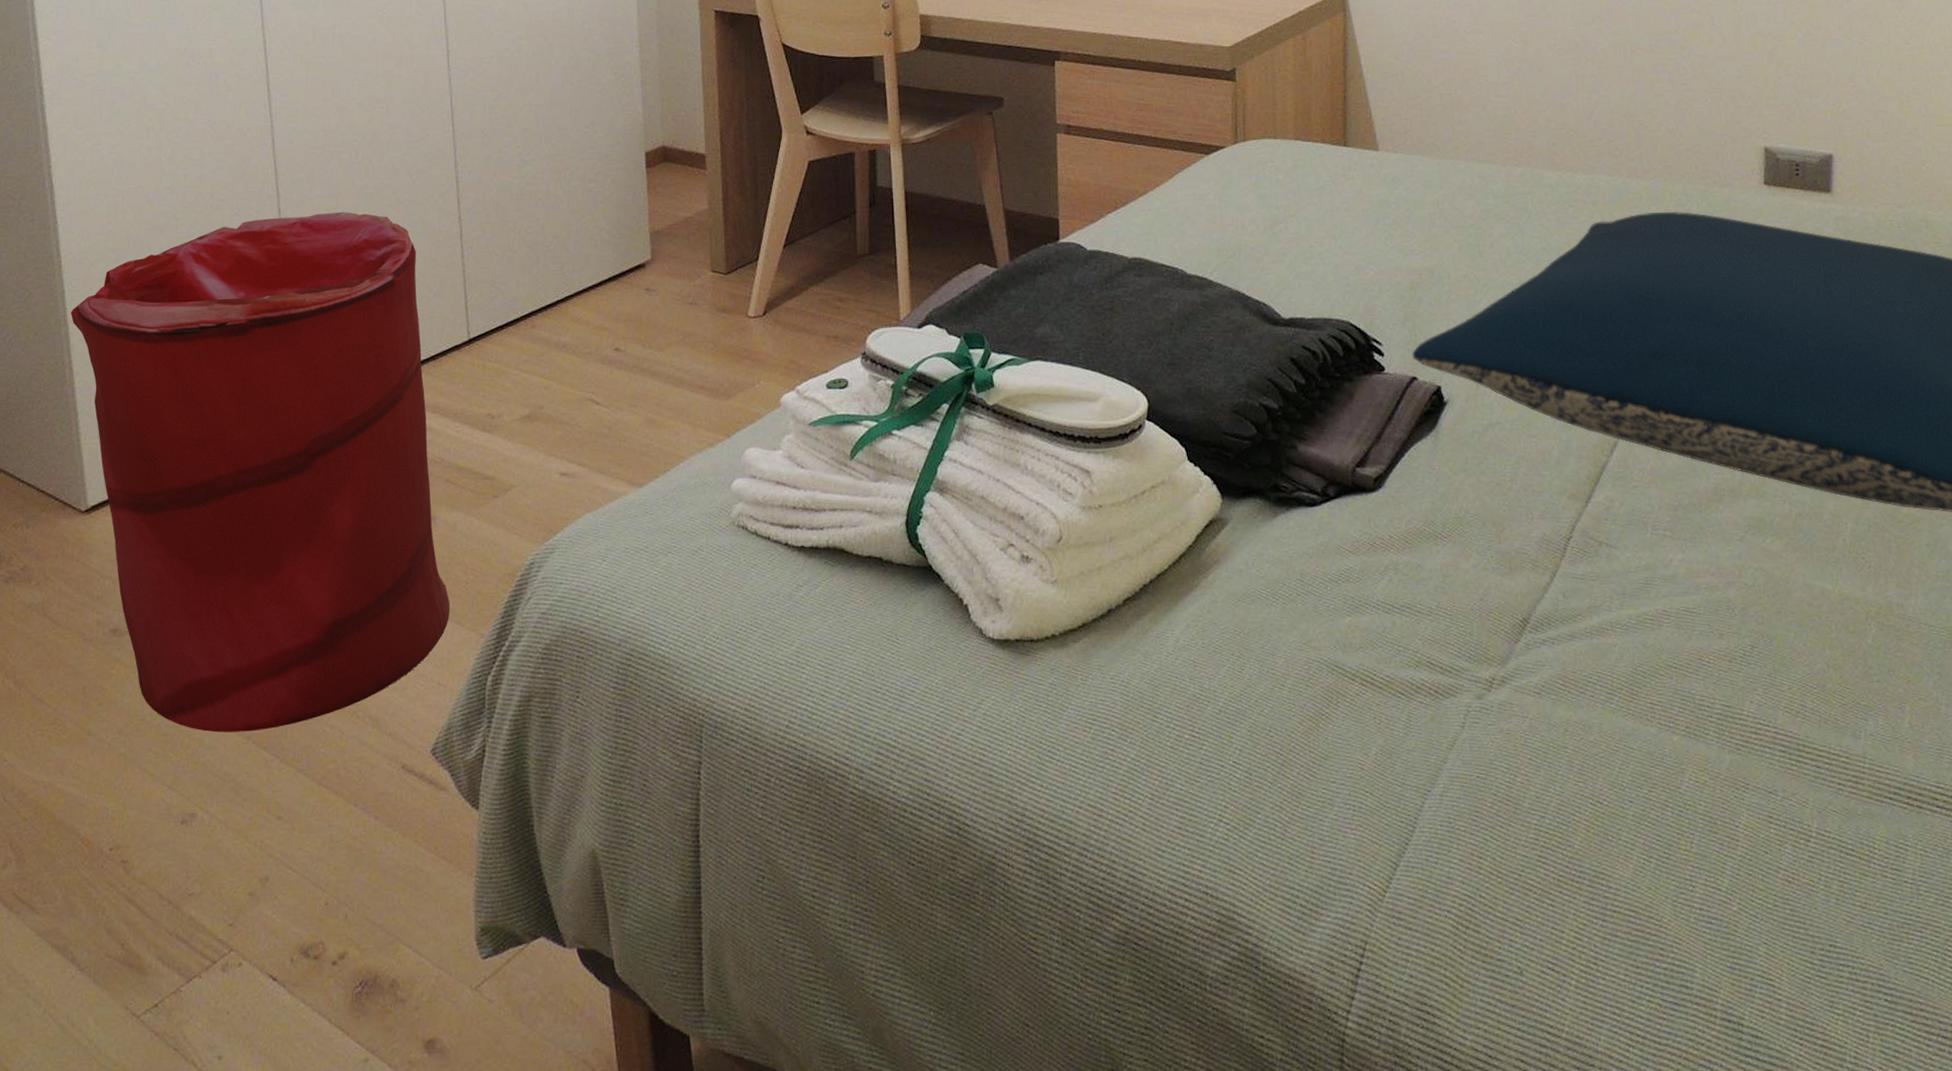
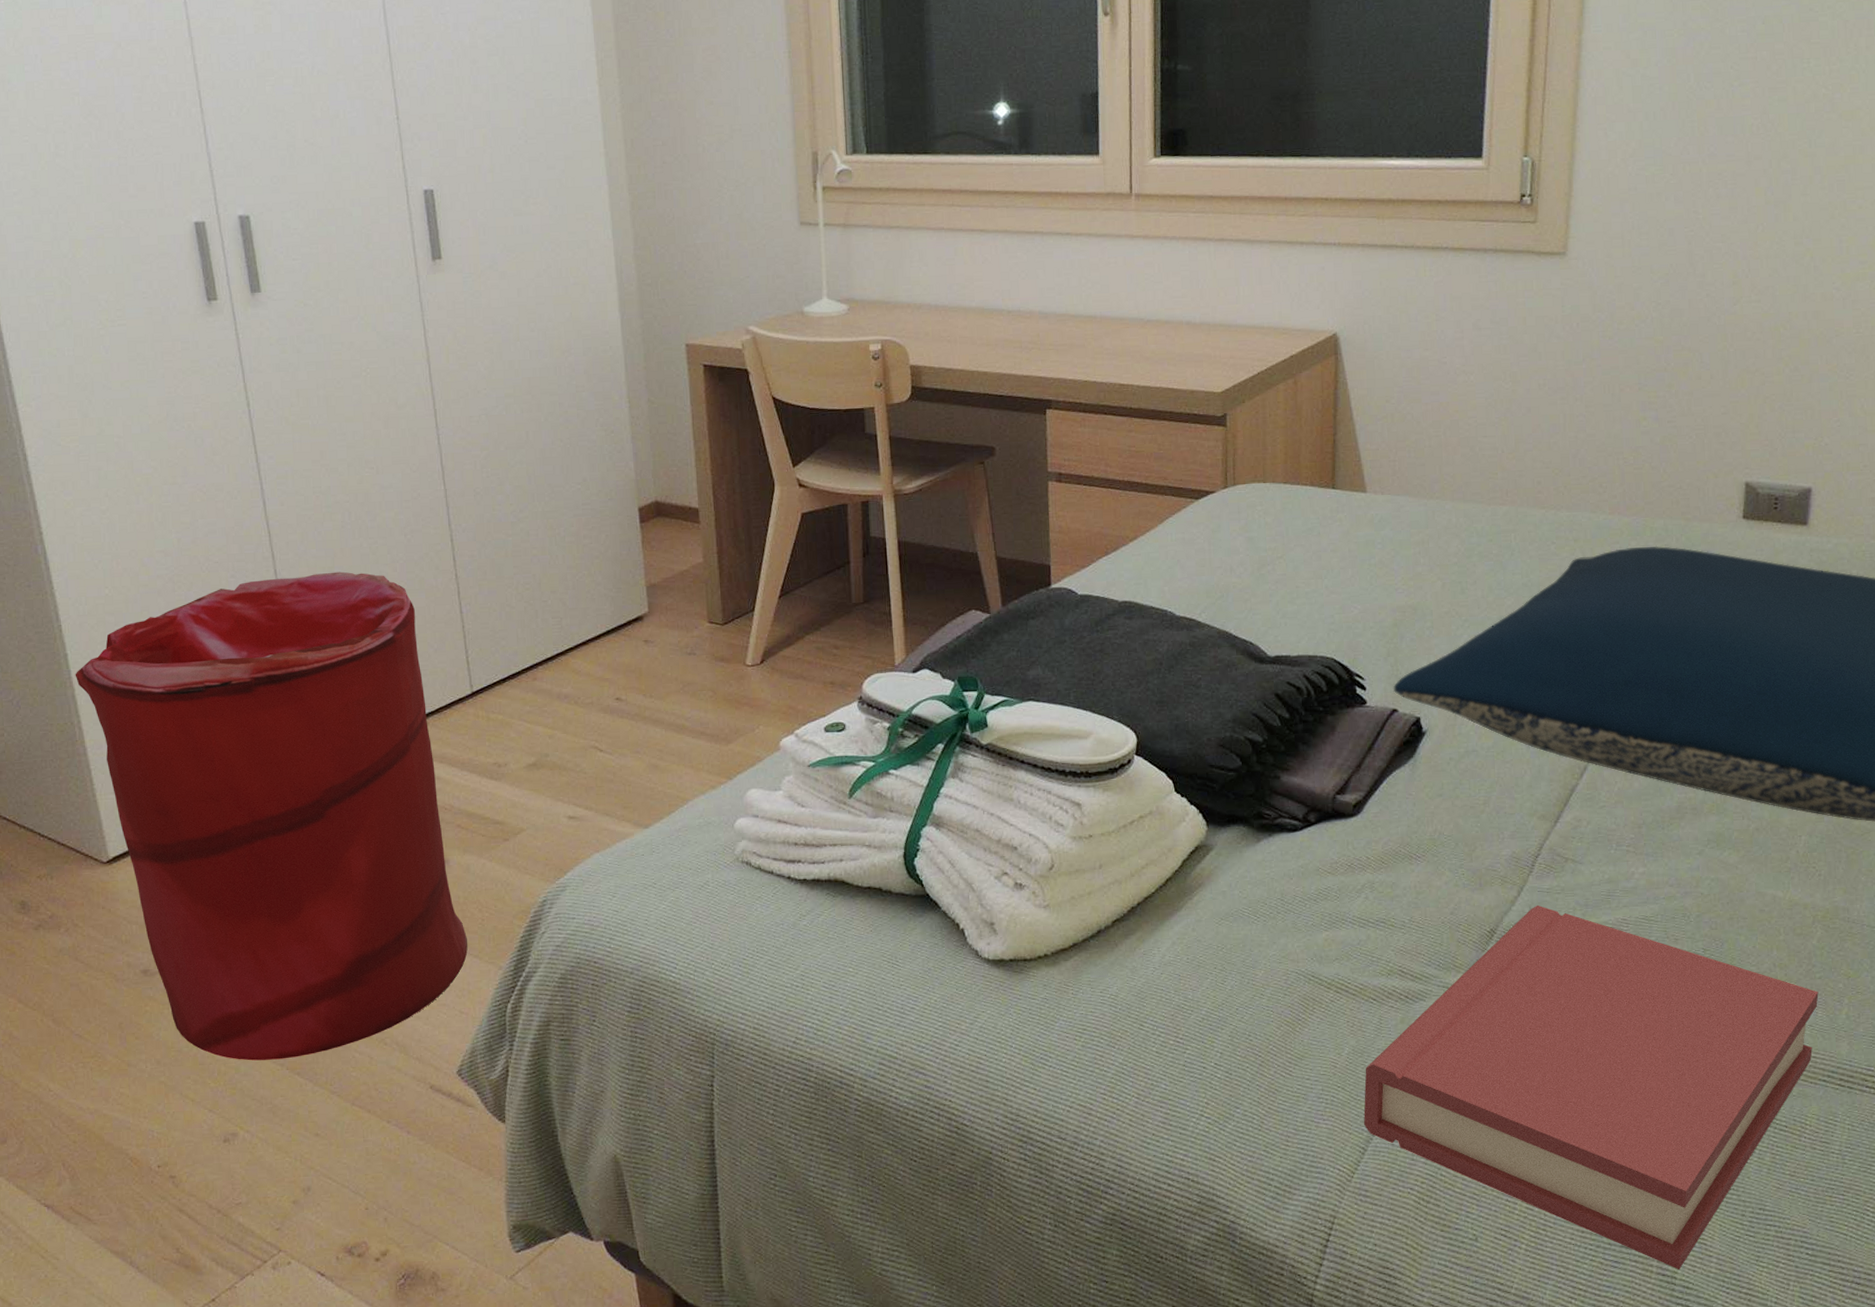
hardback book: none [1394,592,1878,1015] -> present [1363,905,1819,1270]

